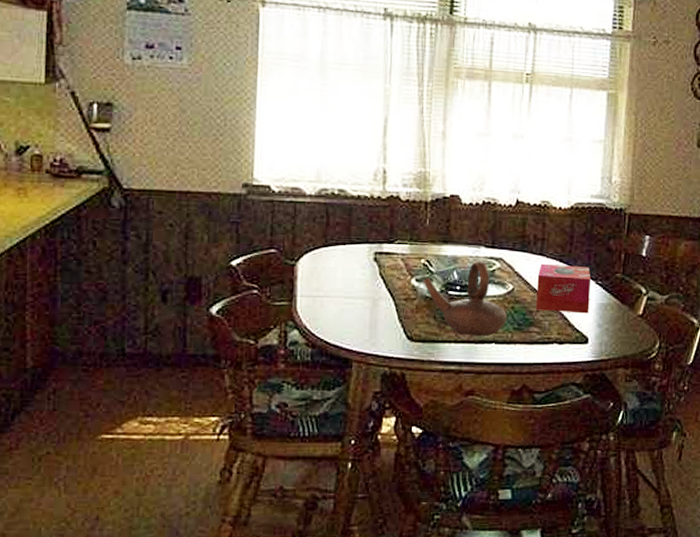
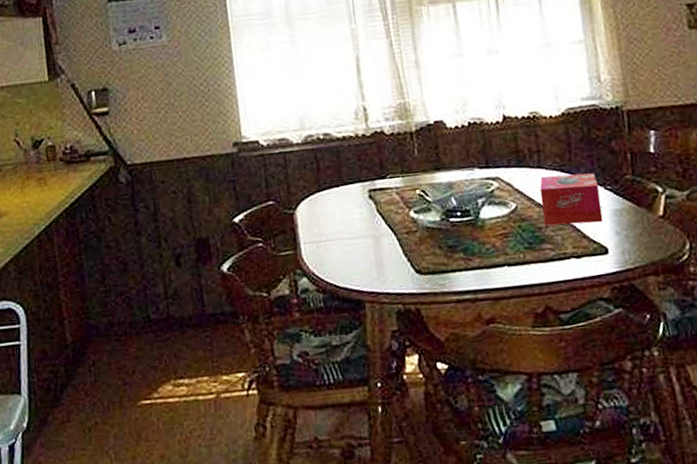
teapot: present [423,260,507,336] -> none [421,182,516,262]

